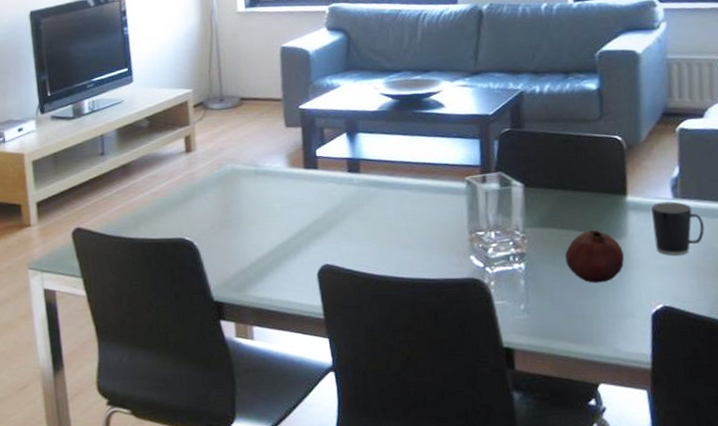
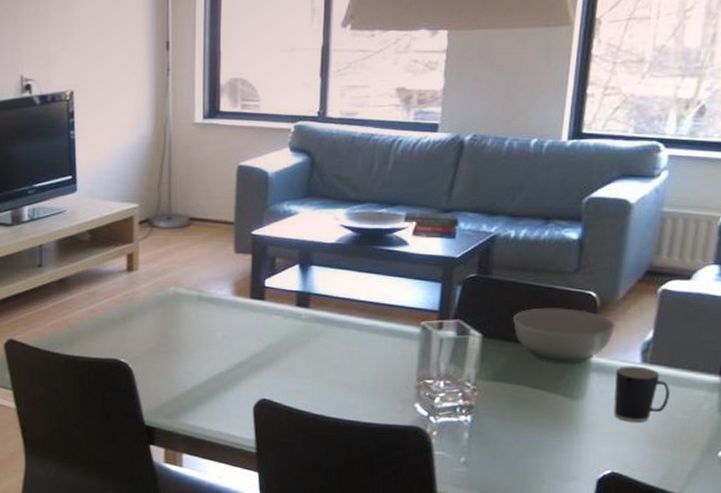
books: none [437,75,488,99] -> present [403,211,460,239]
bowl: none [548,152,645,206] -> present [512,307,617,364]
fruit: present [565,230,625,283] -> none [515,388,579,443]

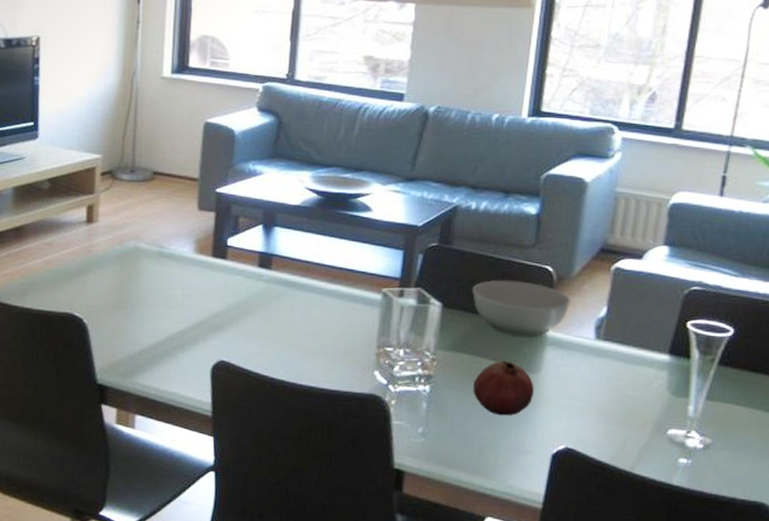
books: present [403,211,460,239] -> none [368,177,423,207]
fruit: none [515,388,579,443] -> present [473,360,535,416]
mug: present [613,366,670,422] -> none [568,341,622,398]

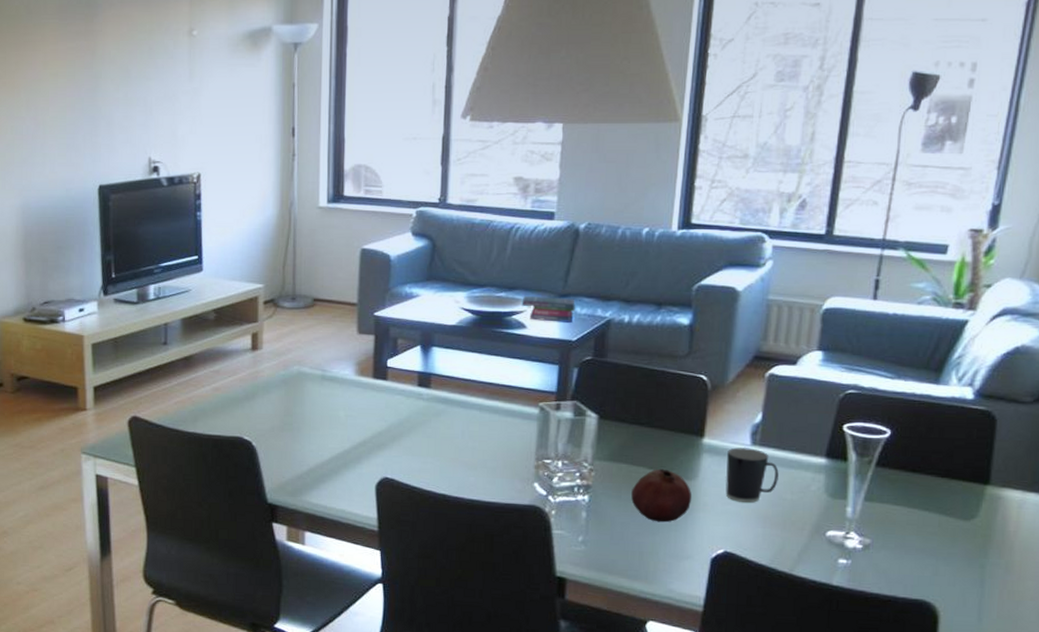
books: none [368,177,423,207] -> present [521,295,576,323]
bowl: present [472,280,572,338] -> none [627,390,727,446]
mug: none [568,341,622,398] -> present [725,447,779,503]

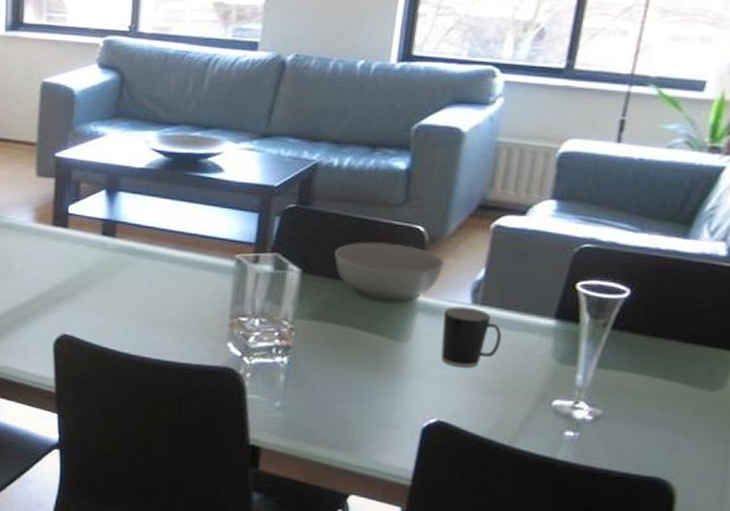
books: present [521,295,576,323] -> none [219,135,279,166]
bowl: none [627,390,727,446] -> present [334,242,446,304]
fruit: present [631,468,692,523] -> none [335,329,404,388]

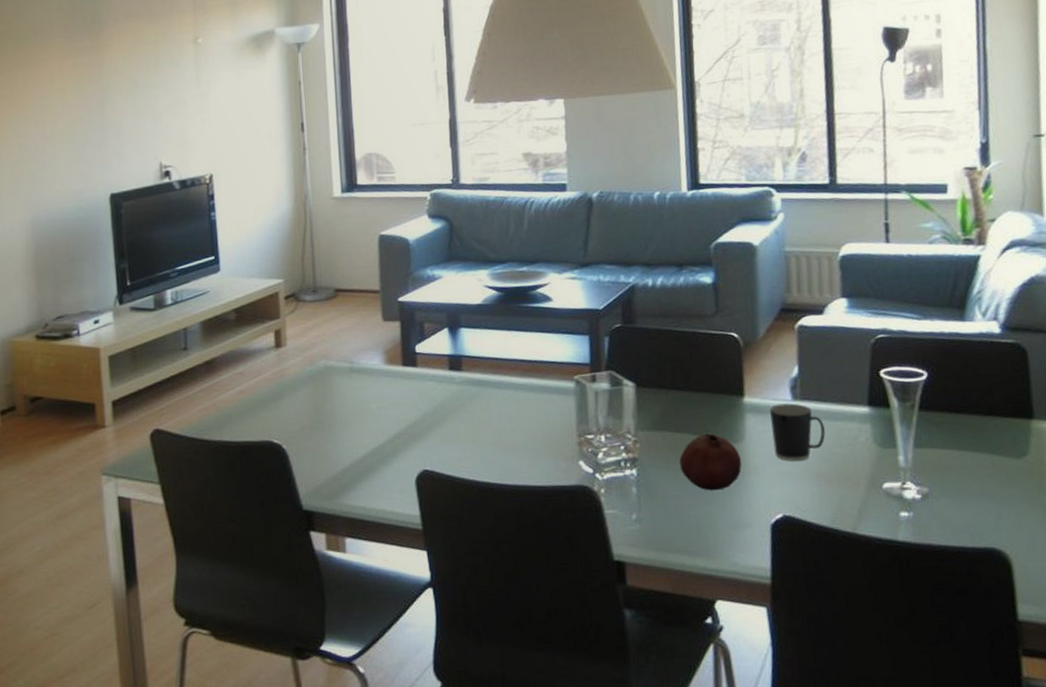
bowl: present [334,242,446,304] -> none [662,350,763,407]
fruit: none [335,329,404,388] -> present [679,433,742,491]

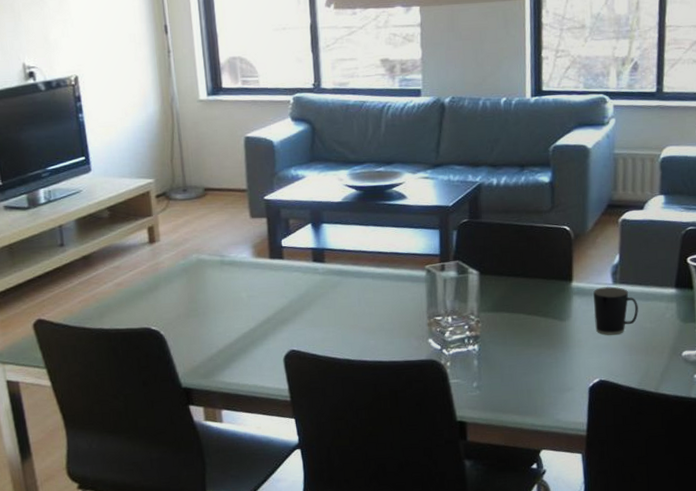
fruit: present [679,433,742,491] -> none [515,313,568,362]

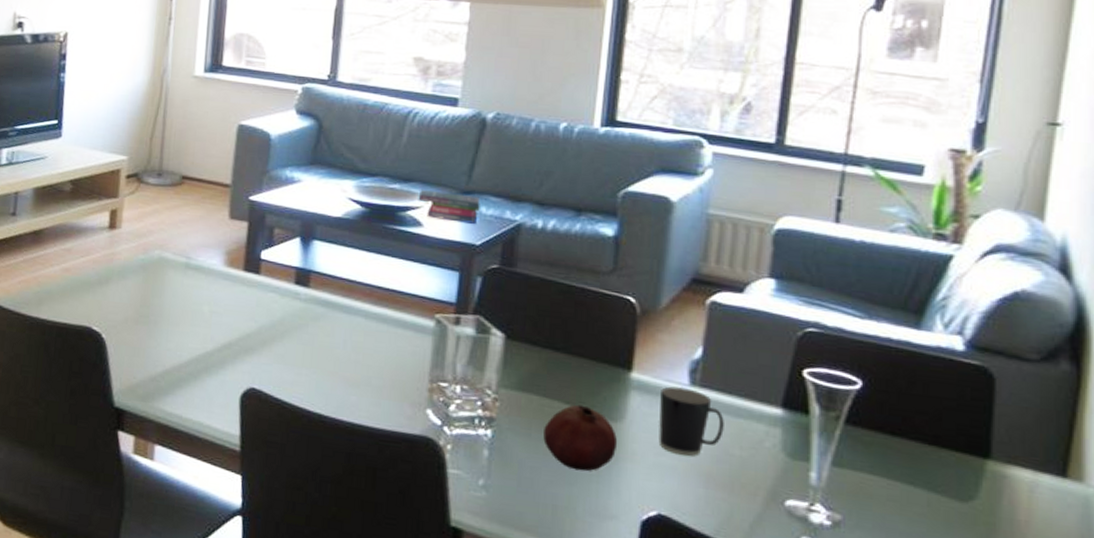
books: none [400,167,449,191] -> present [418,189,481,224]
fruit: none [515,313,568,362] -> present [543,404,618,471]

